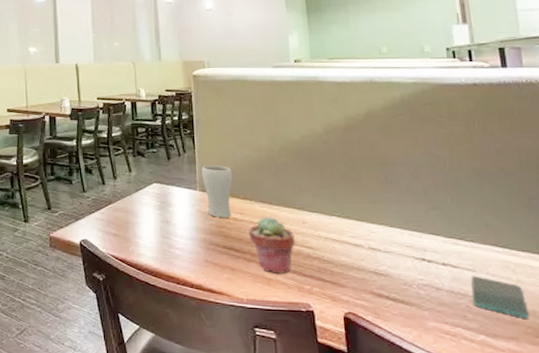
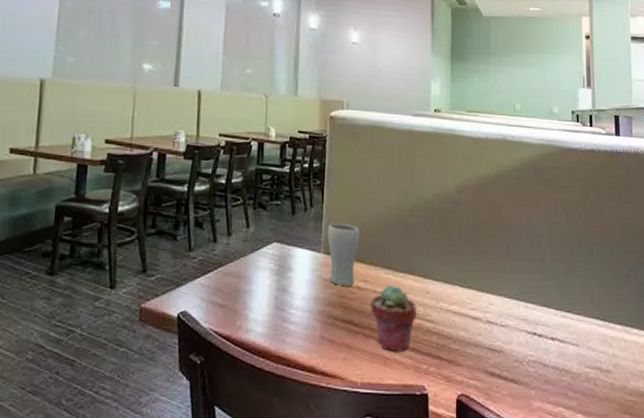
smartphone: present [471,276,529,319] -> none [574,350,619,395]

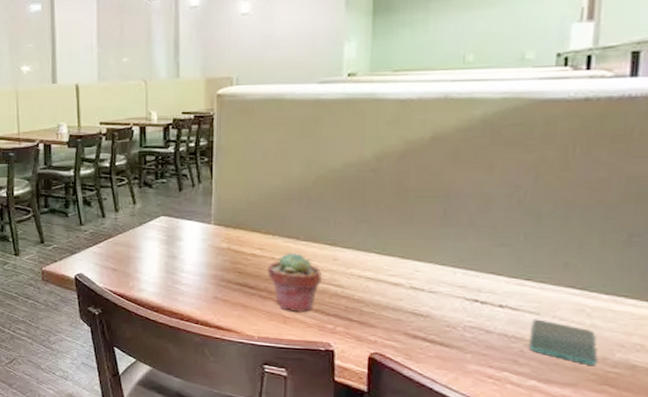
drinking glass: present [327,223,360,286] -> none [218,197,255,253]
smartphone: none [574,350,619,395] -> present [528,319,598,365]

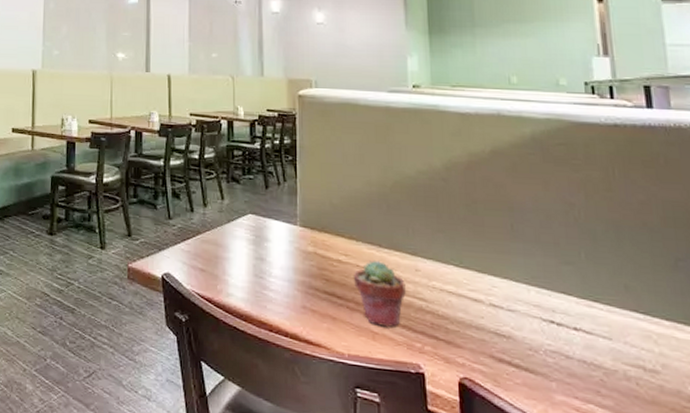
smartphone: present [528,319,598,365] -> none [606,344,673,399]

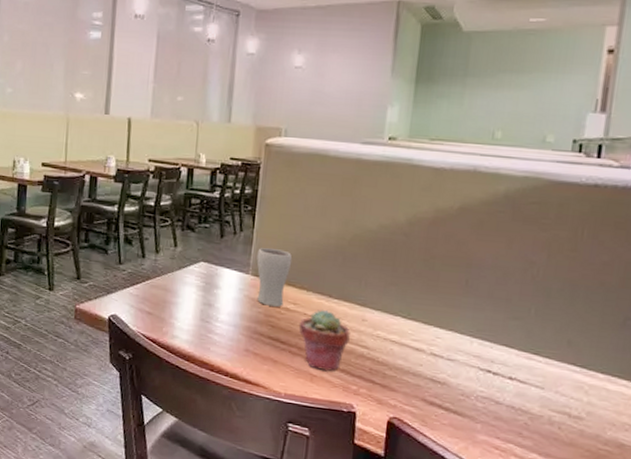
drinking glass: none [303,198,338,259] -> present [256,248,293,307]

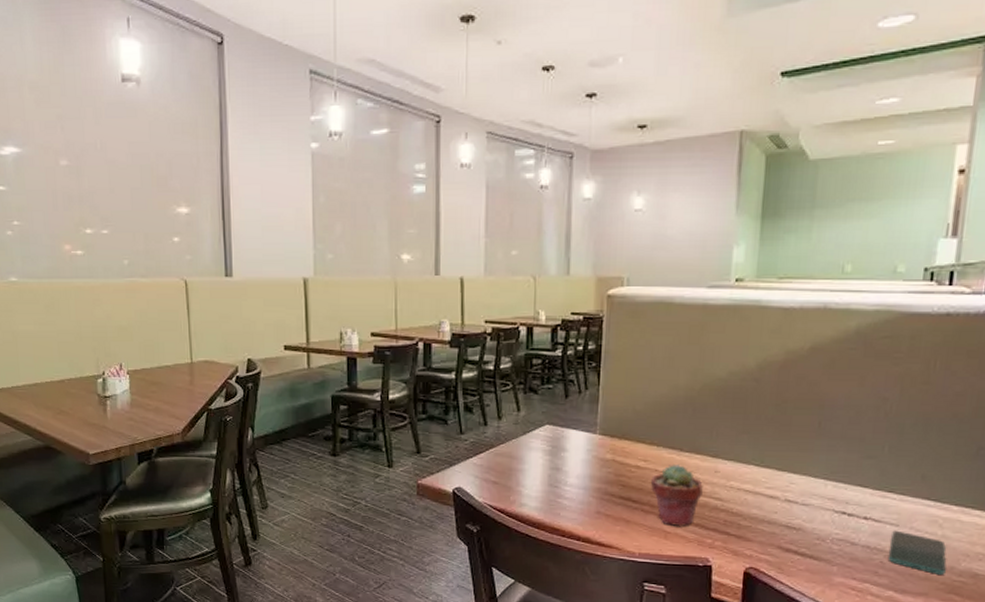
drinking glass: present [256,248,293,307] -> none [604,405,641,465]
smartphone: none [532,393,592,442] -> present [888,530,946,575]

